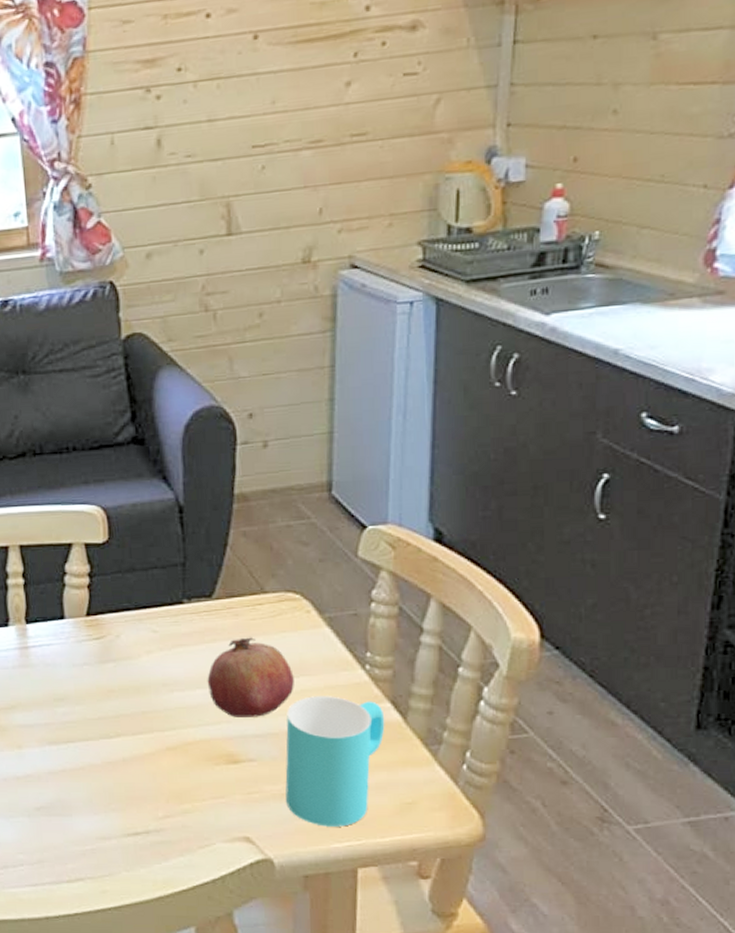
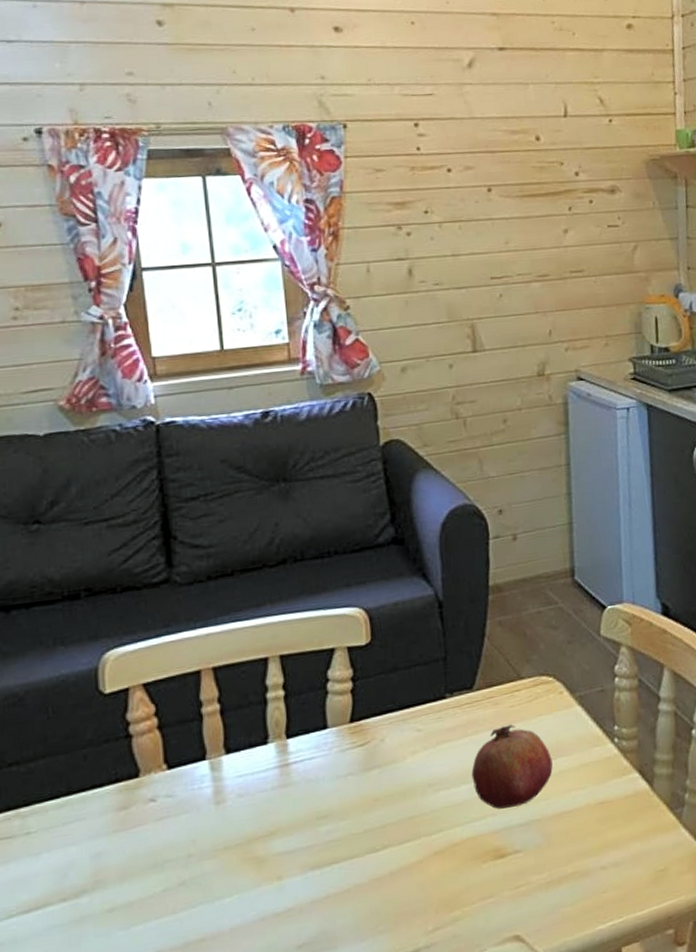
cup: present [285,696,385,827] -> none [547,773,635,910]

